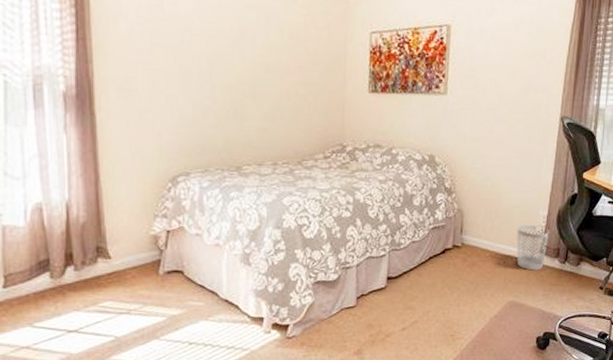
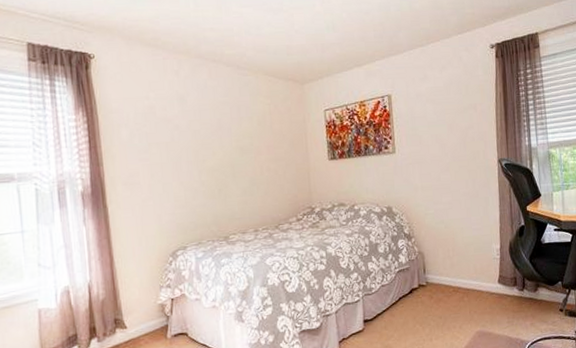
wastebasket: present [516,224,549,271] -> none [475,258,505,301]

